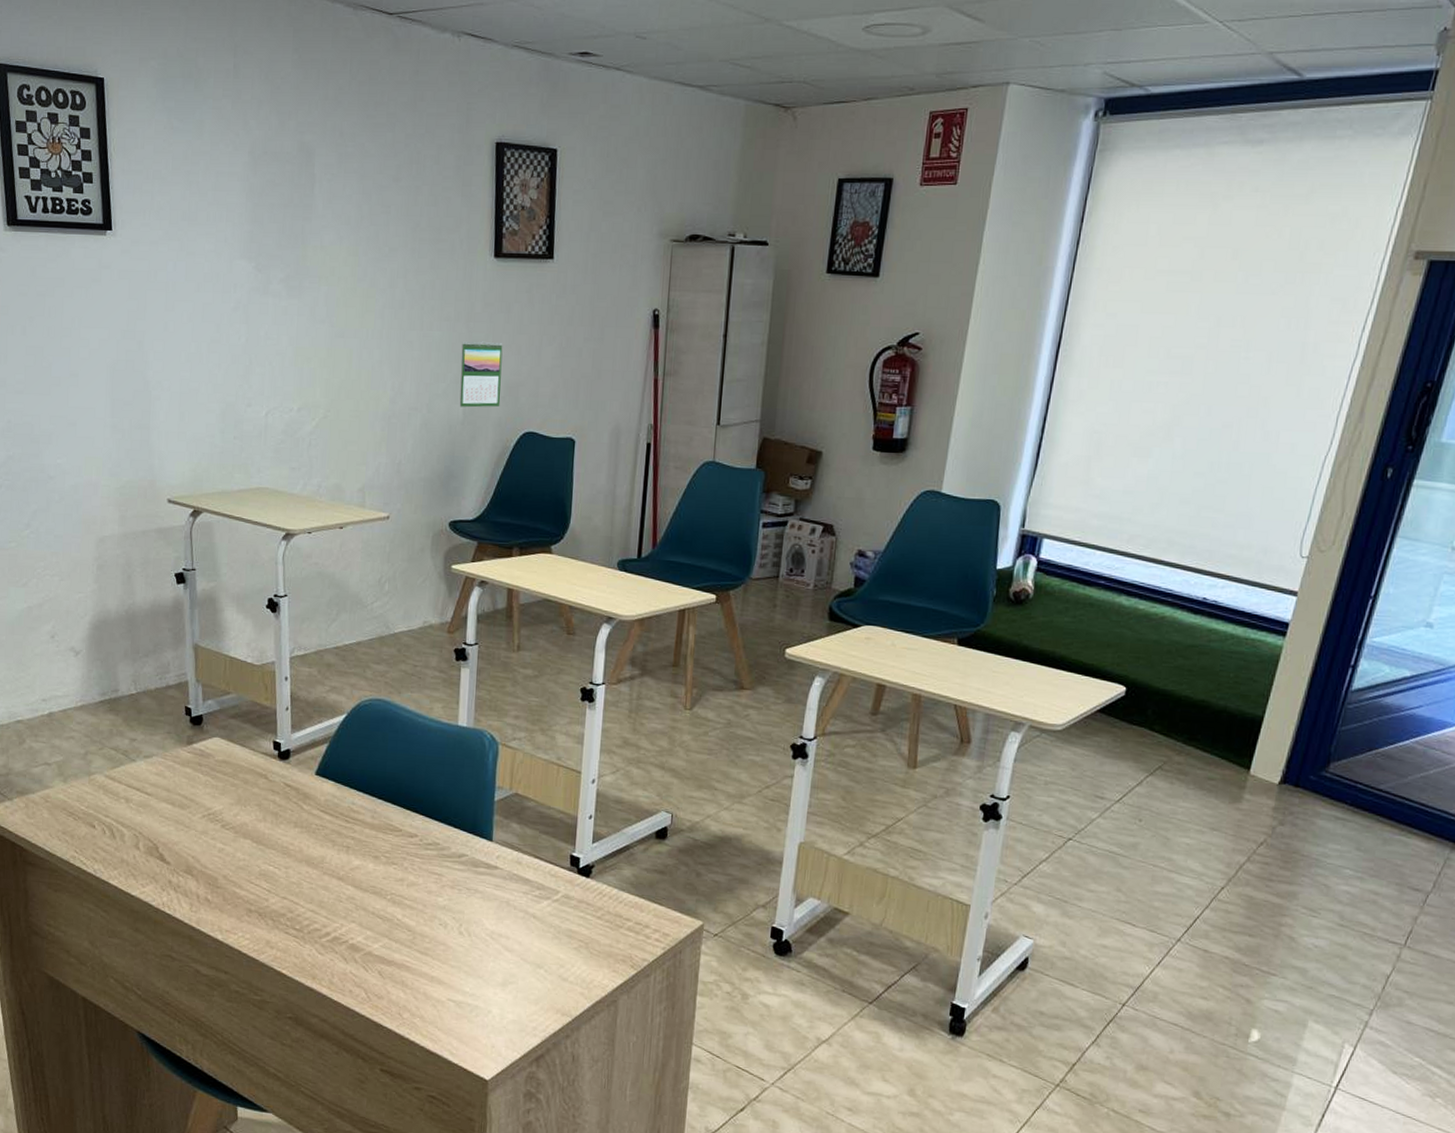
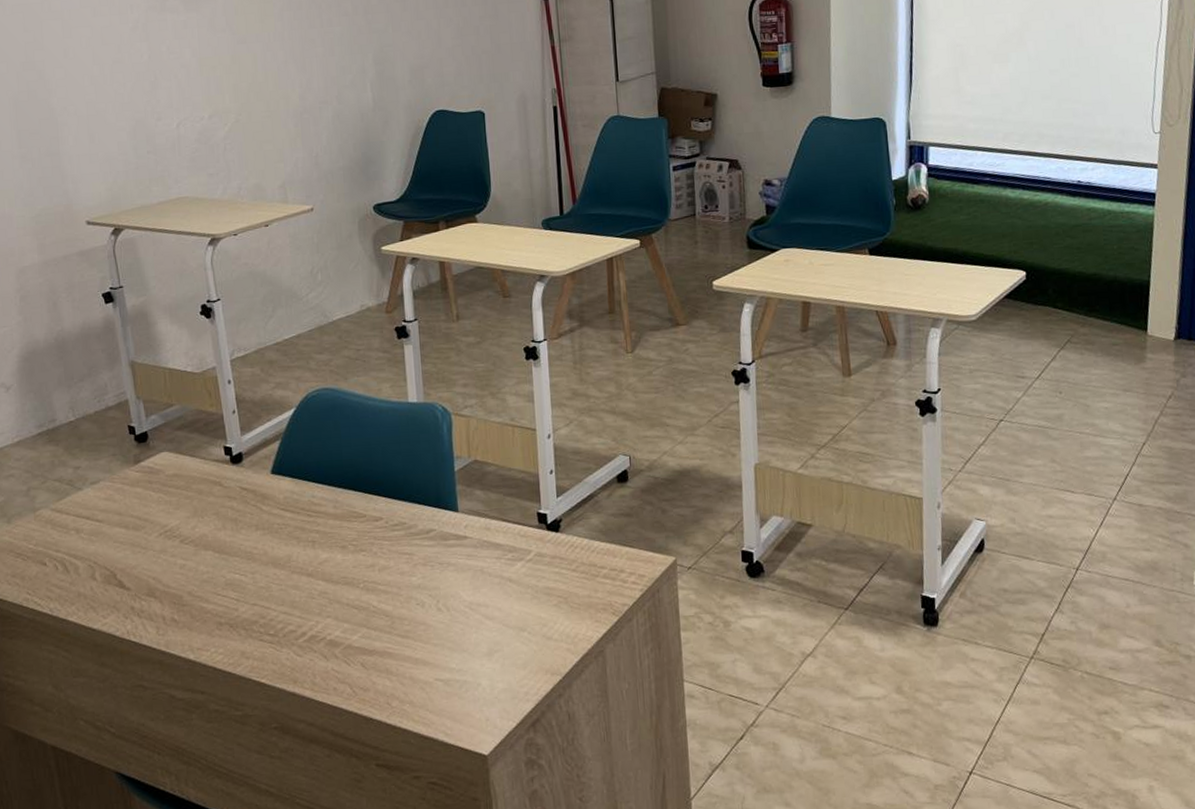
calendar: present [459,341,503,408] -> none [363,30,408,95]

